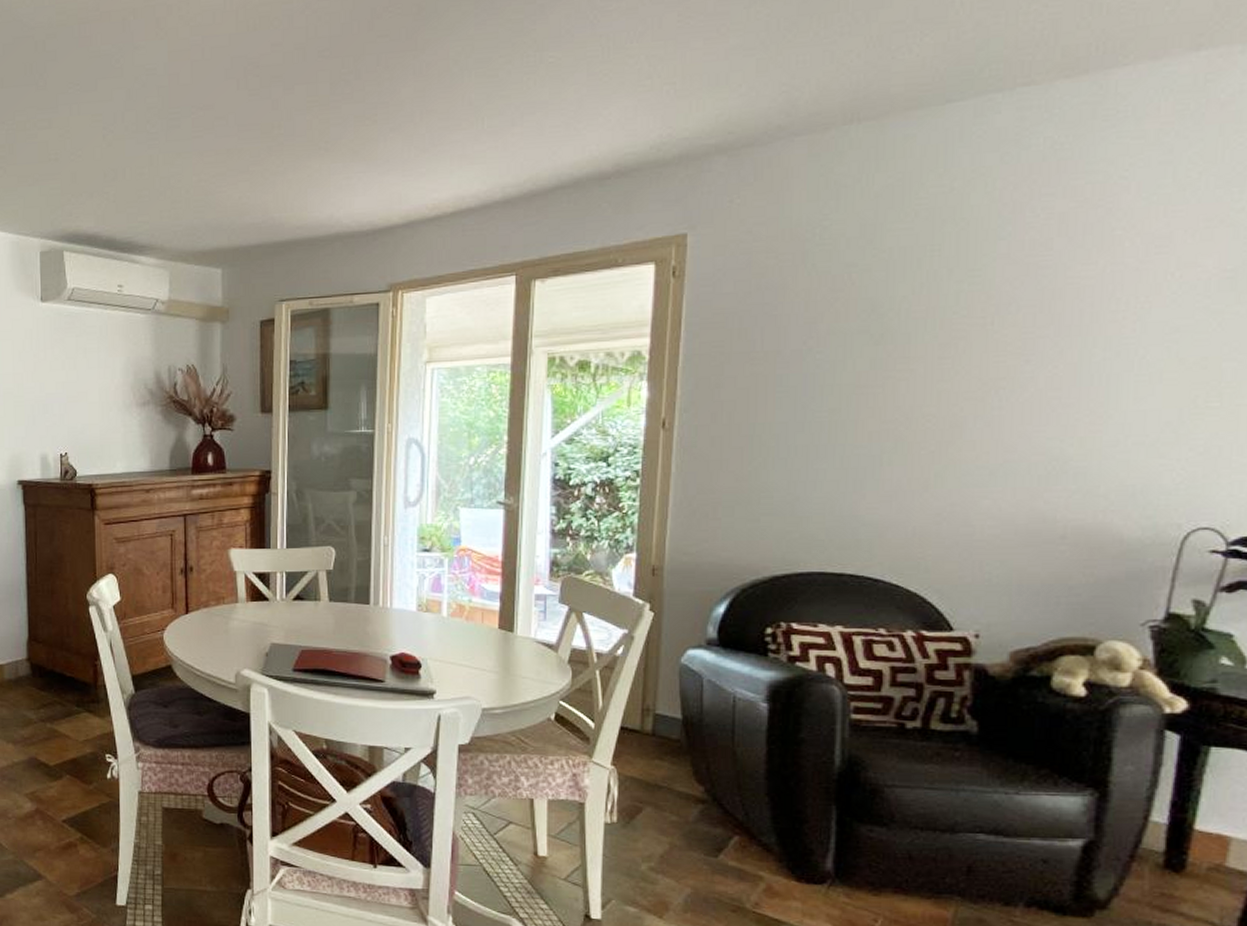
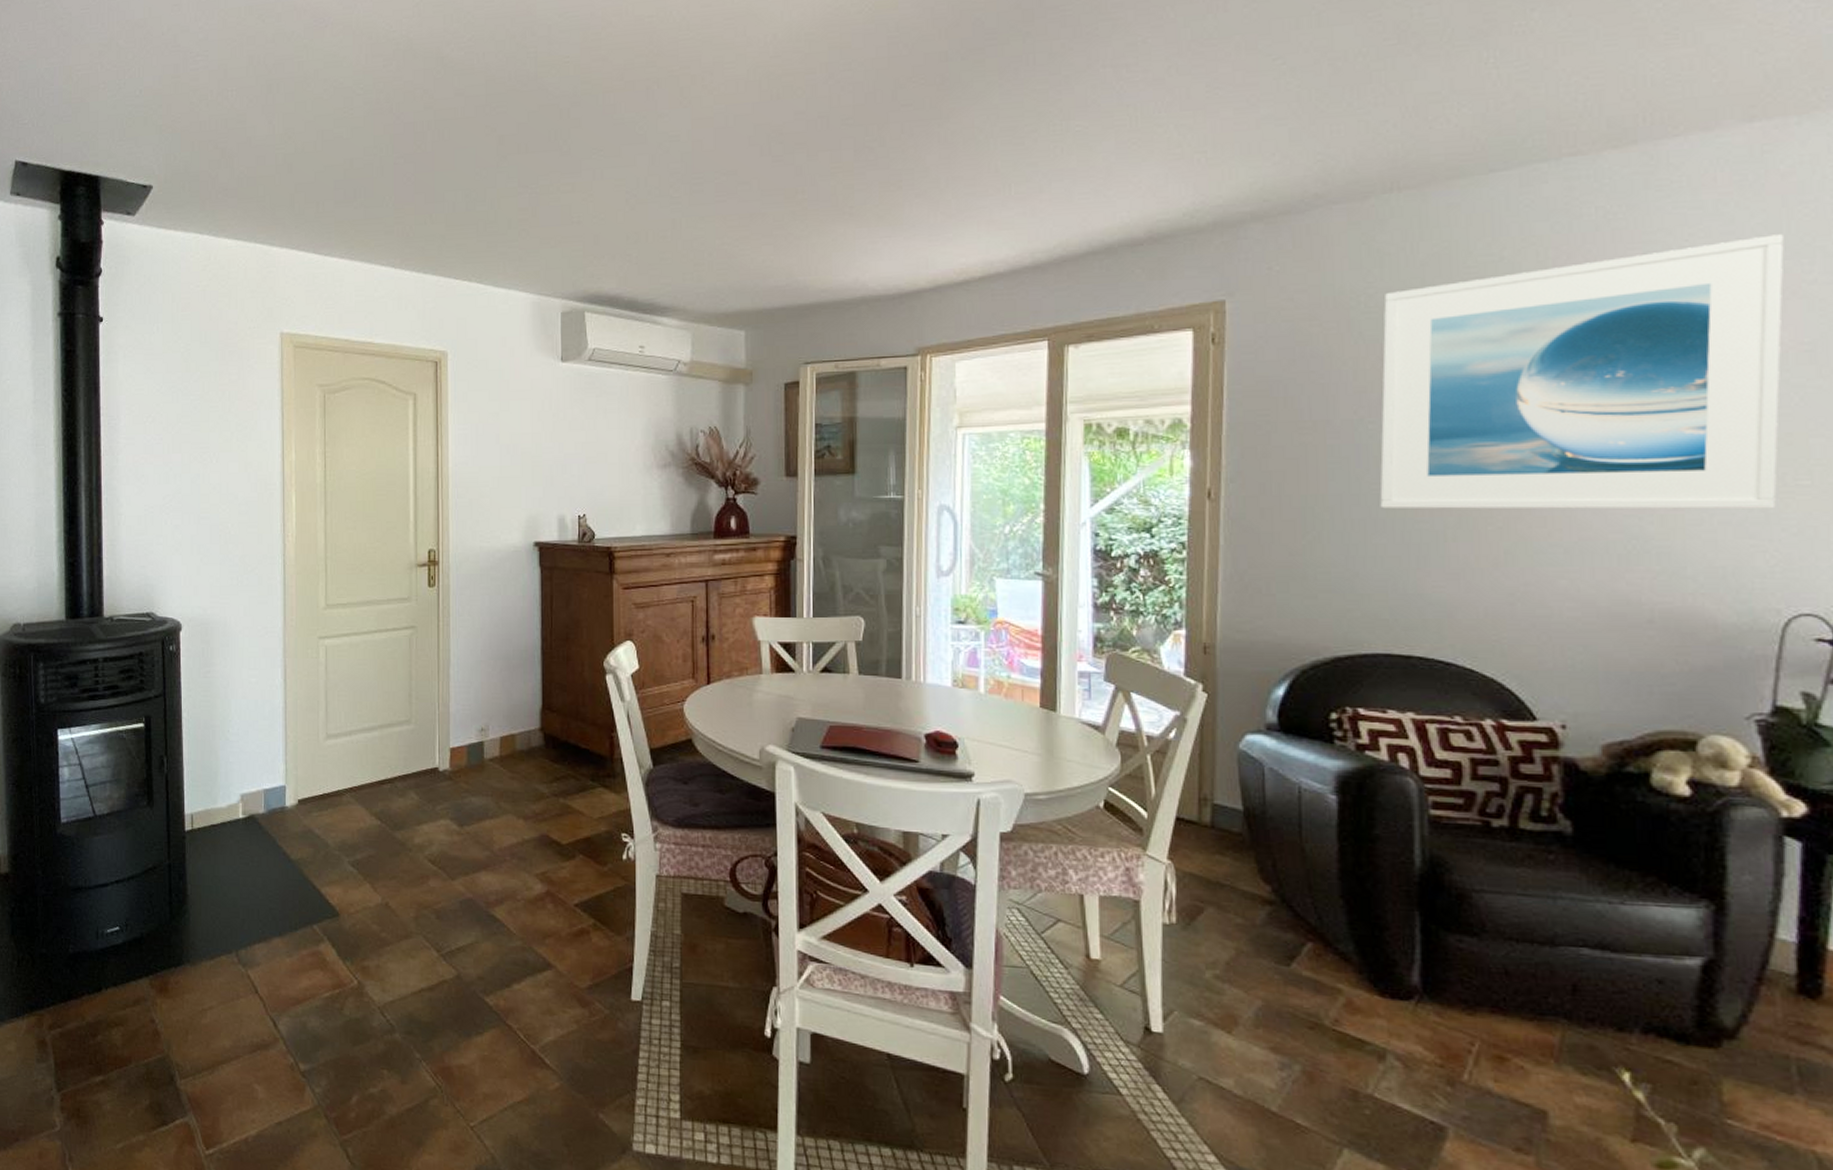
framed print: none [823,163,1217,435] -> present [1379,234,1784,510]

